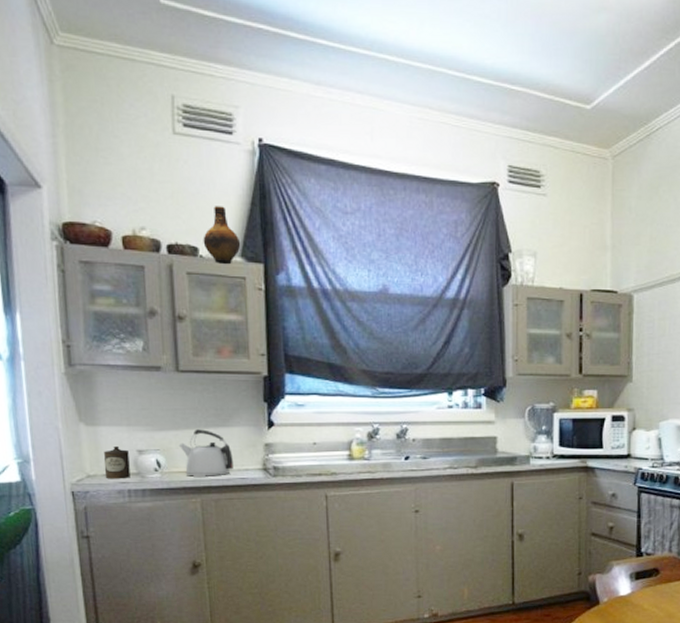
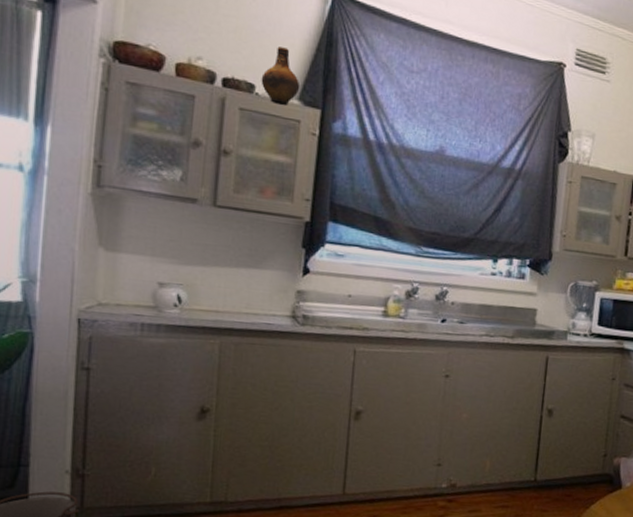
canister: present [104,445,130,479] -> none [118,275,148,311]
kettle: present [178,429,233,478] -> none [204,268,261,319]

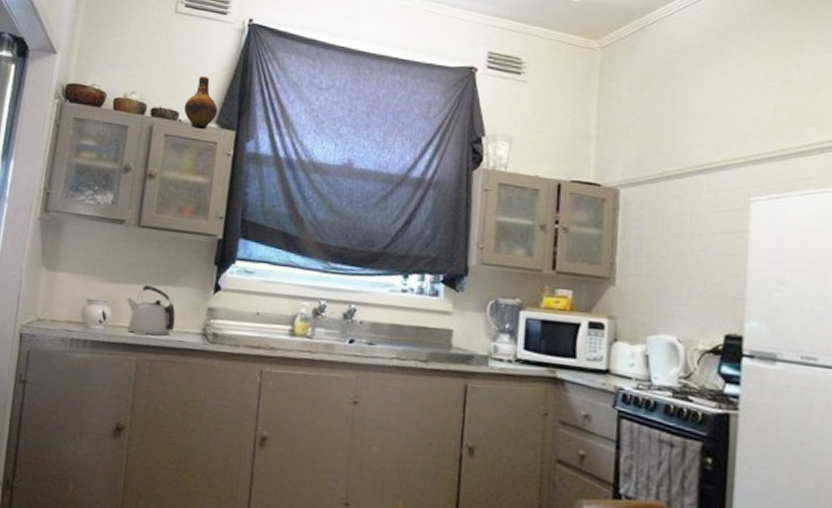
kettle: none [204,268,261,319] -> present [126,285,176,336]

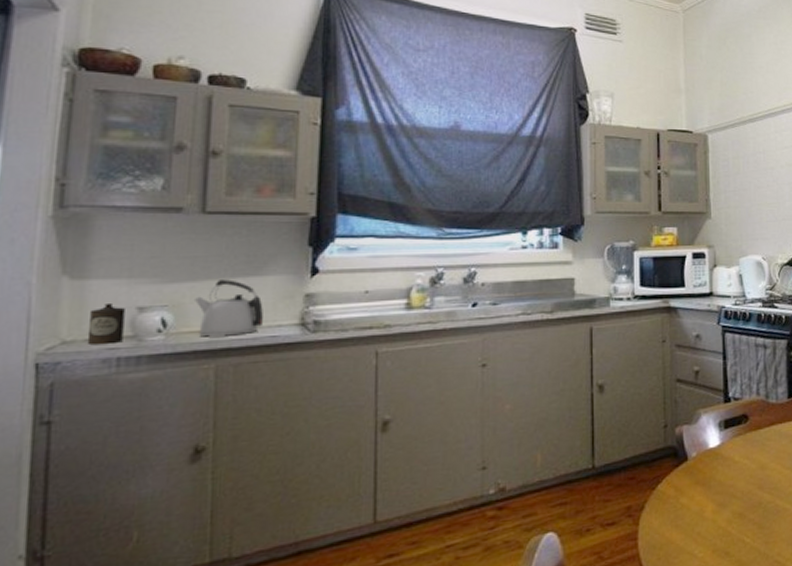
canister: none [53,292,79,327] -> present [87,302,125,346]
ceramic jug: present [184,76,218,130] -> none [252,38,297,98]

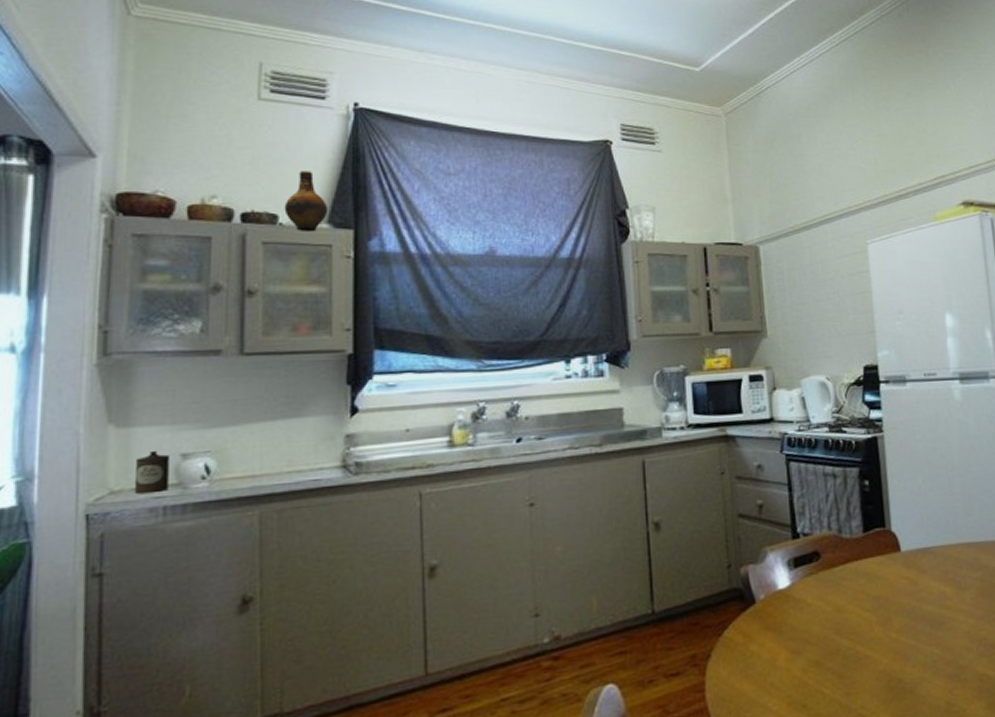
kettle: present [193,279,263,339] -> none [235,422,304,484]
ceramic jug: none [252,38,297,98] -> present [284,171,328,233]

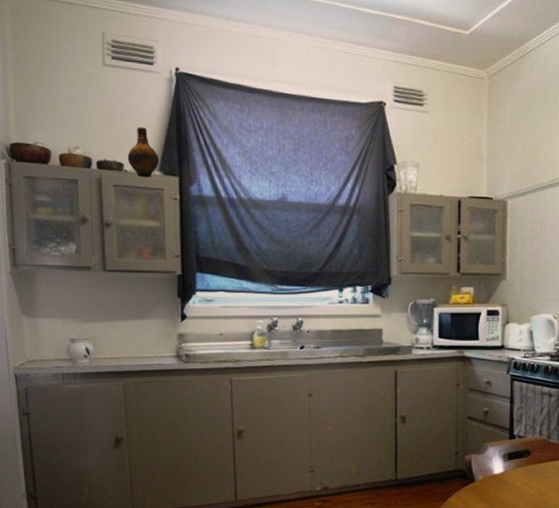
canister: present [134,450,169,495] -> none [42,335,64,364]

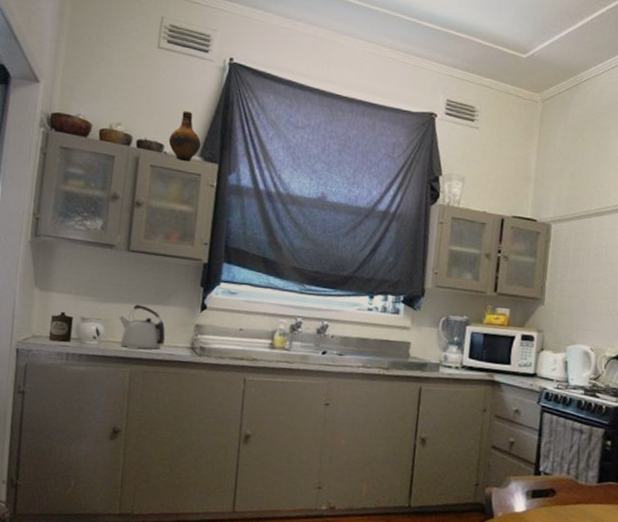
canister: none [42,335,64,364] -> present [48,311,73,342]
kettle: none [104,321,151,363] -> present [118,304,165,350]

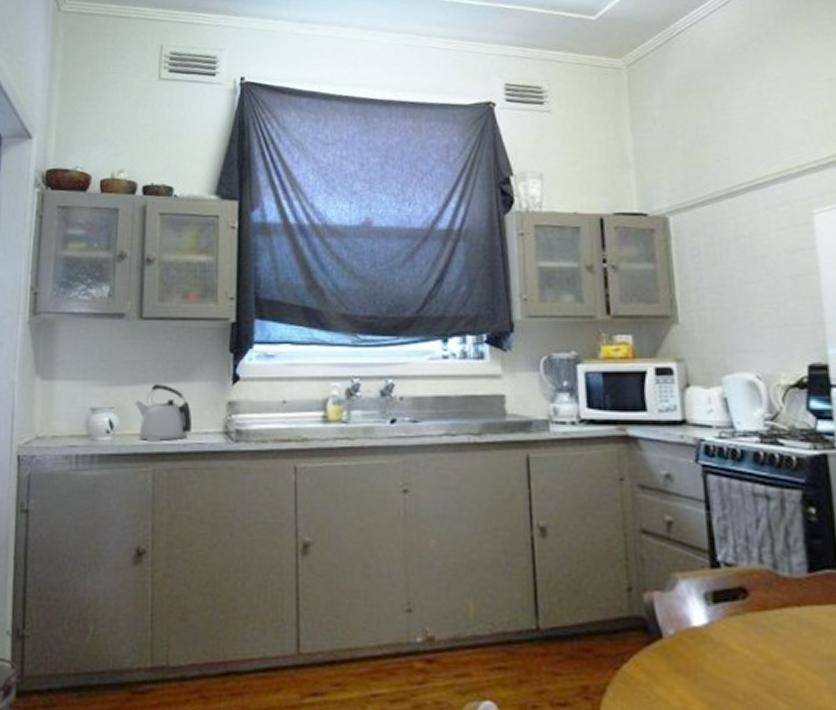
canister: present [48,311,73,342] -> none [54,402,81,442]
ceramic jug: present [168,111,201,162] -> none [178,145,216,204]

